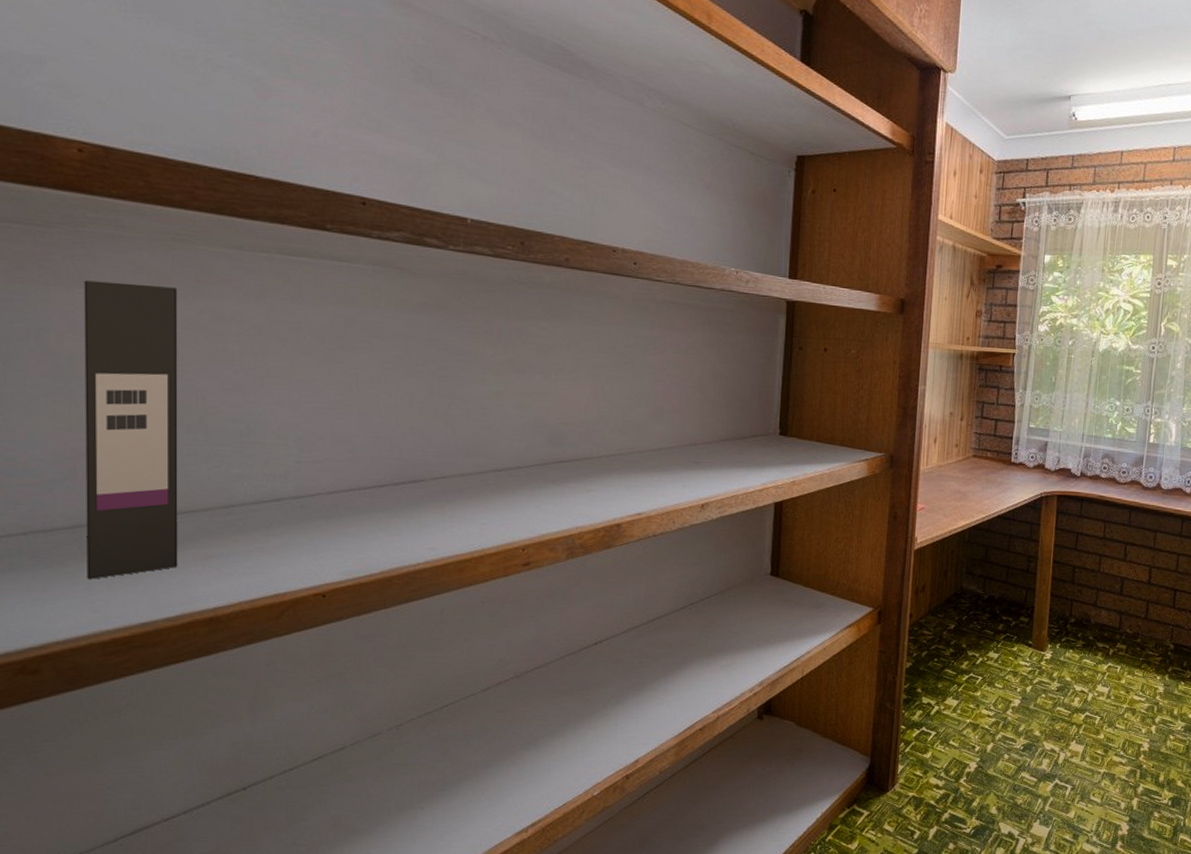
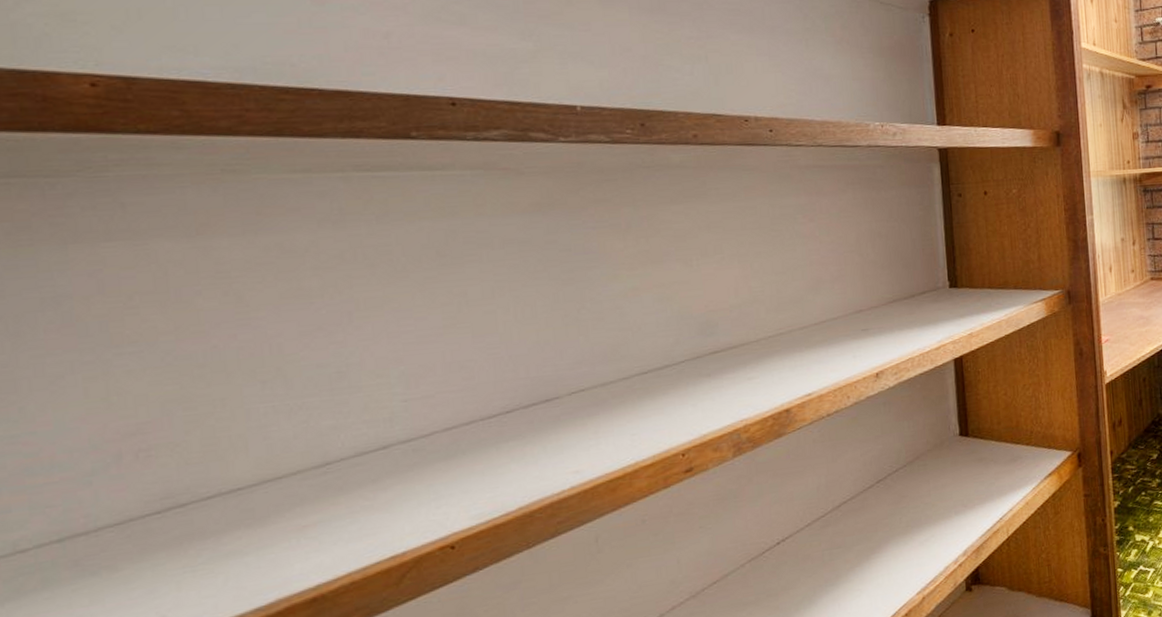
binder: present [84,280,178,579] -> none [111,225,266,580]

